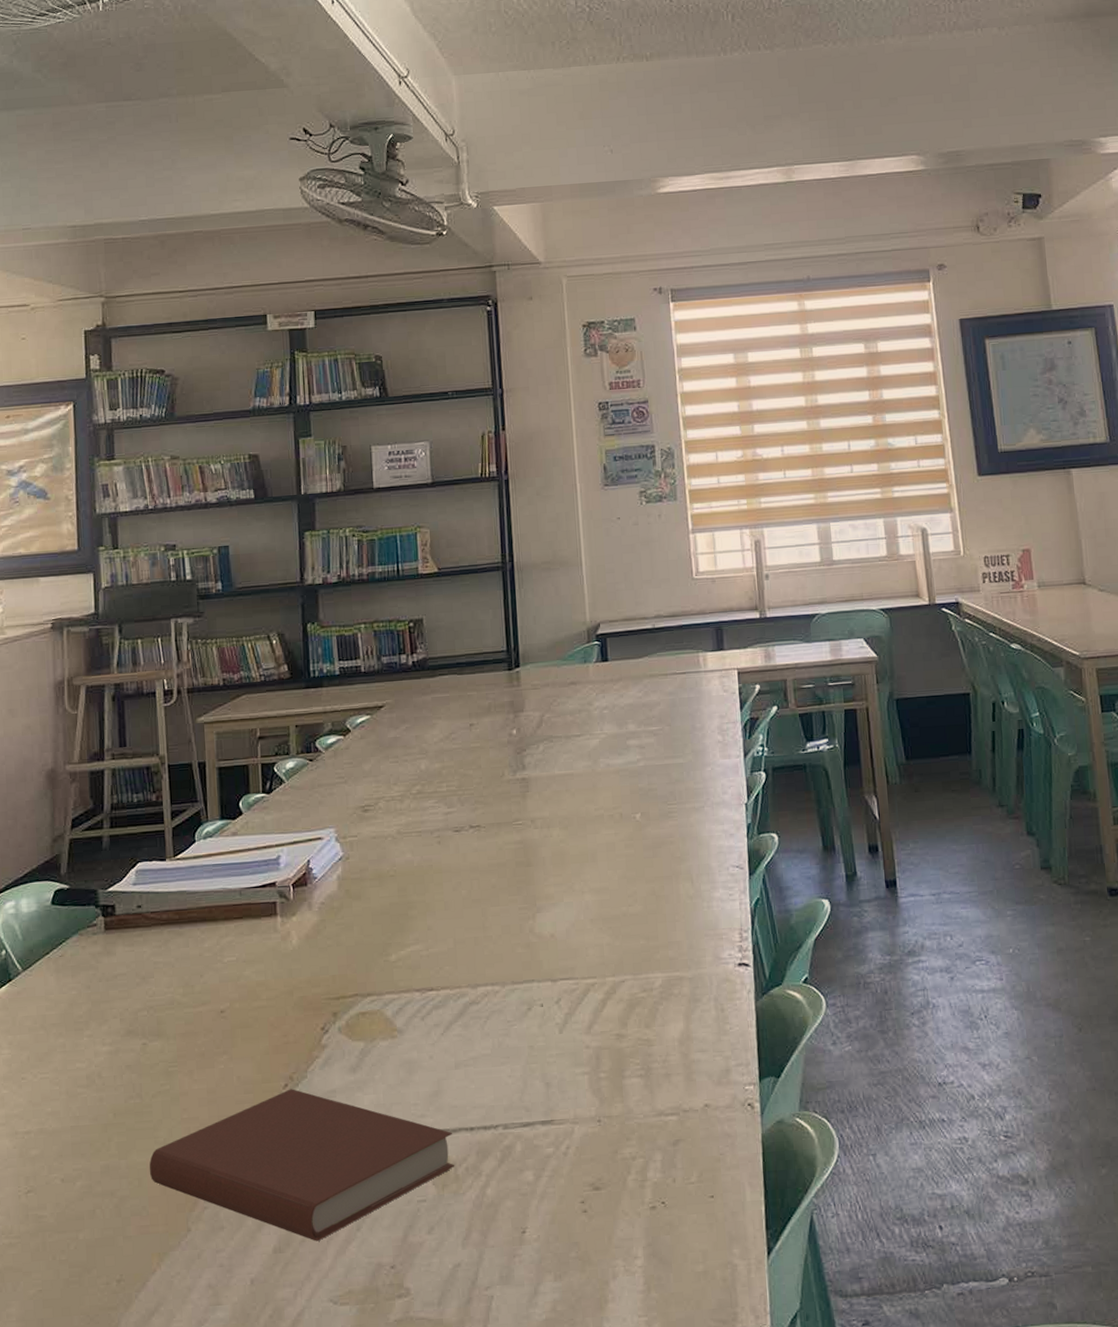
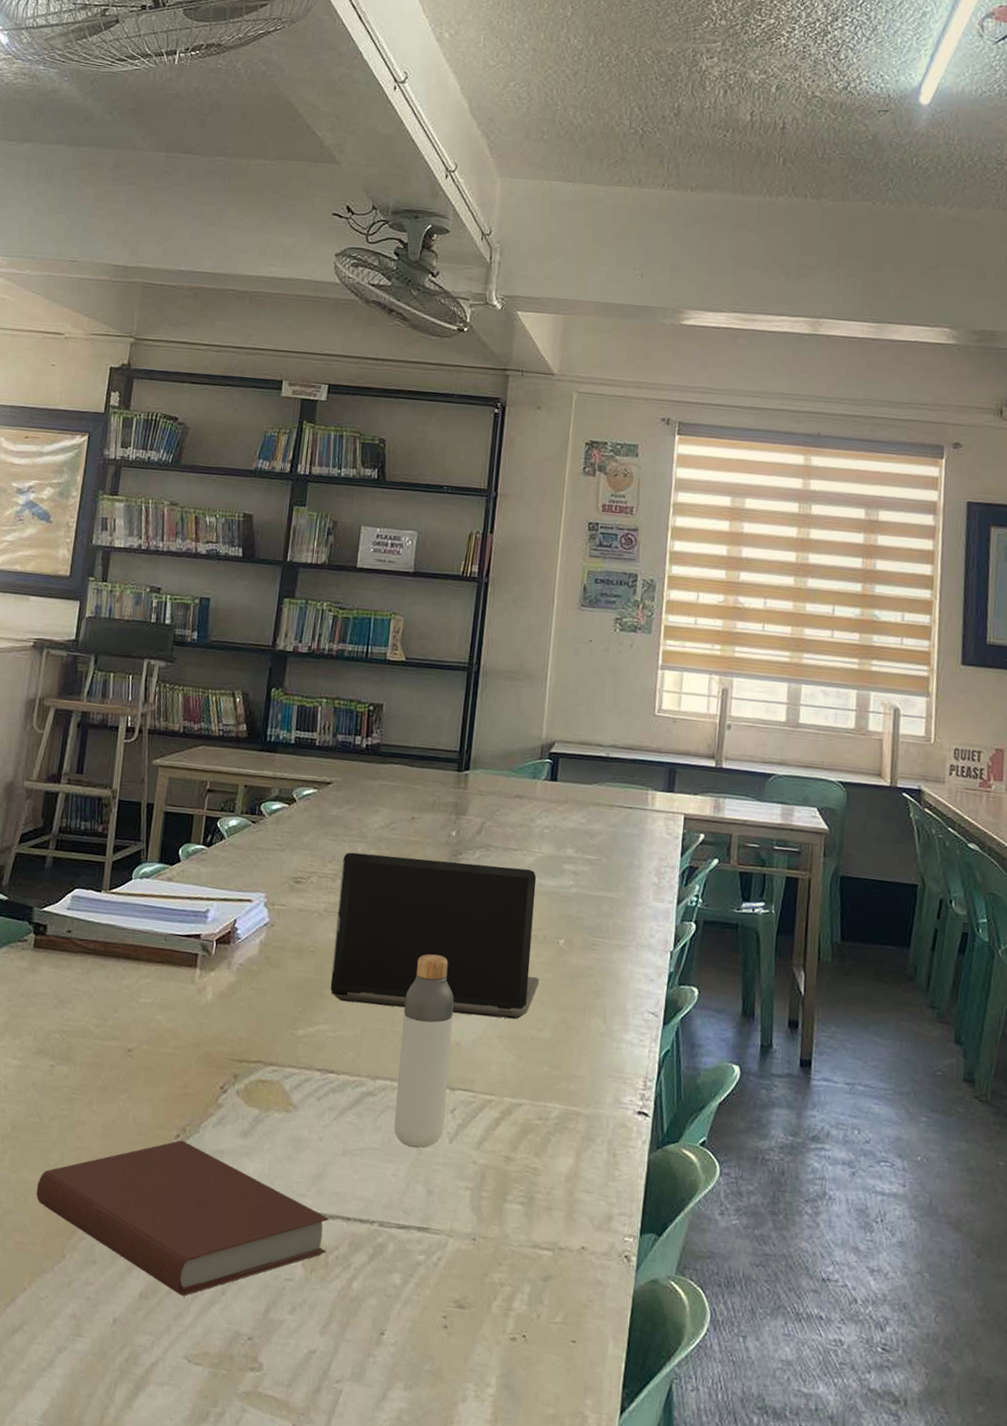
laptop computer: none [408,751,622,918] -> present [330,852,539,1019]
bottle: none [492,853,552,1046] -> present [393,954,454,1148]

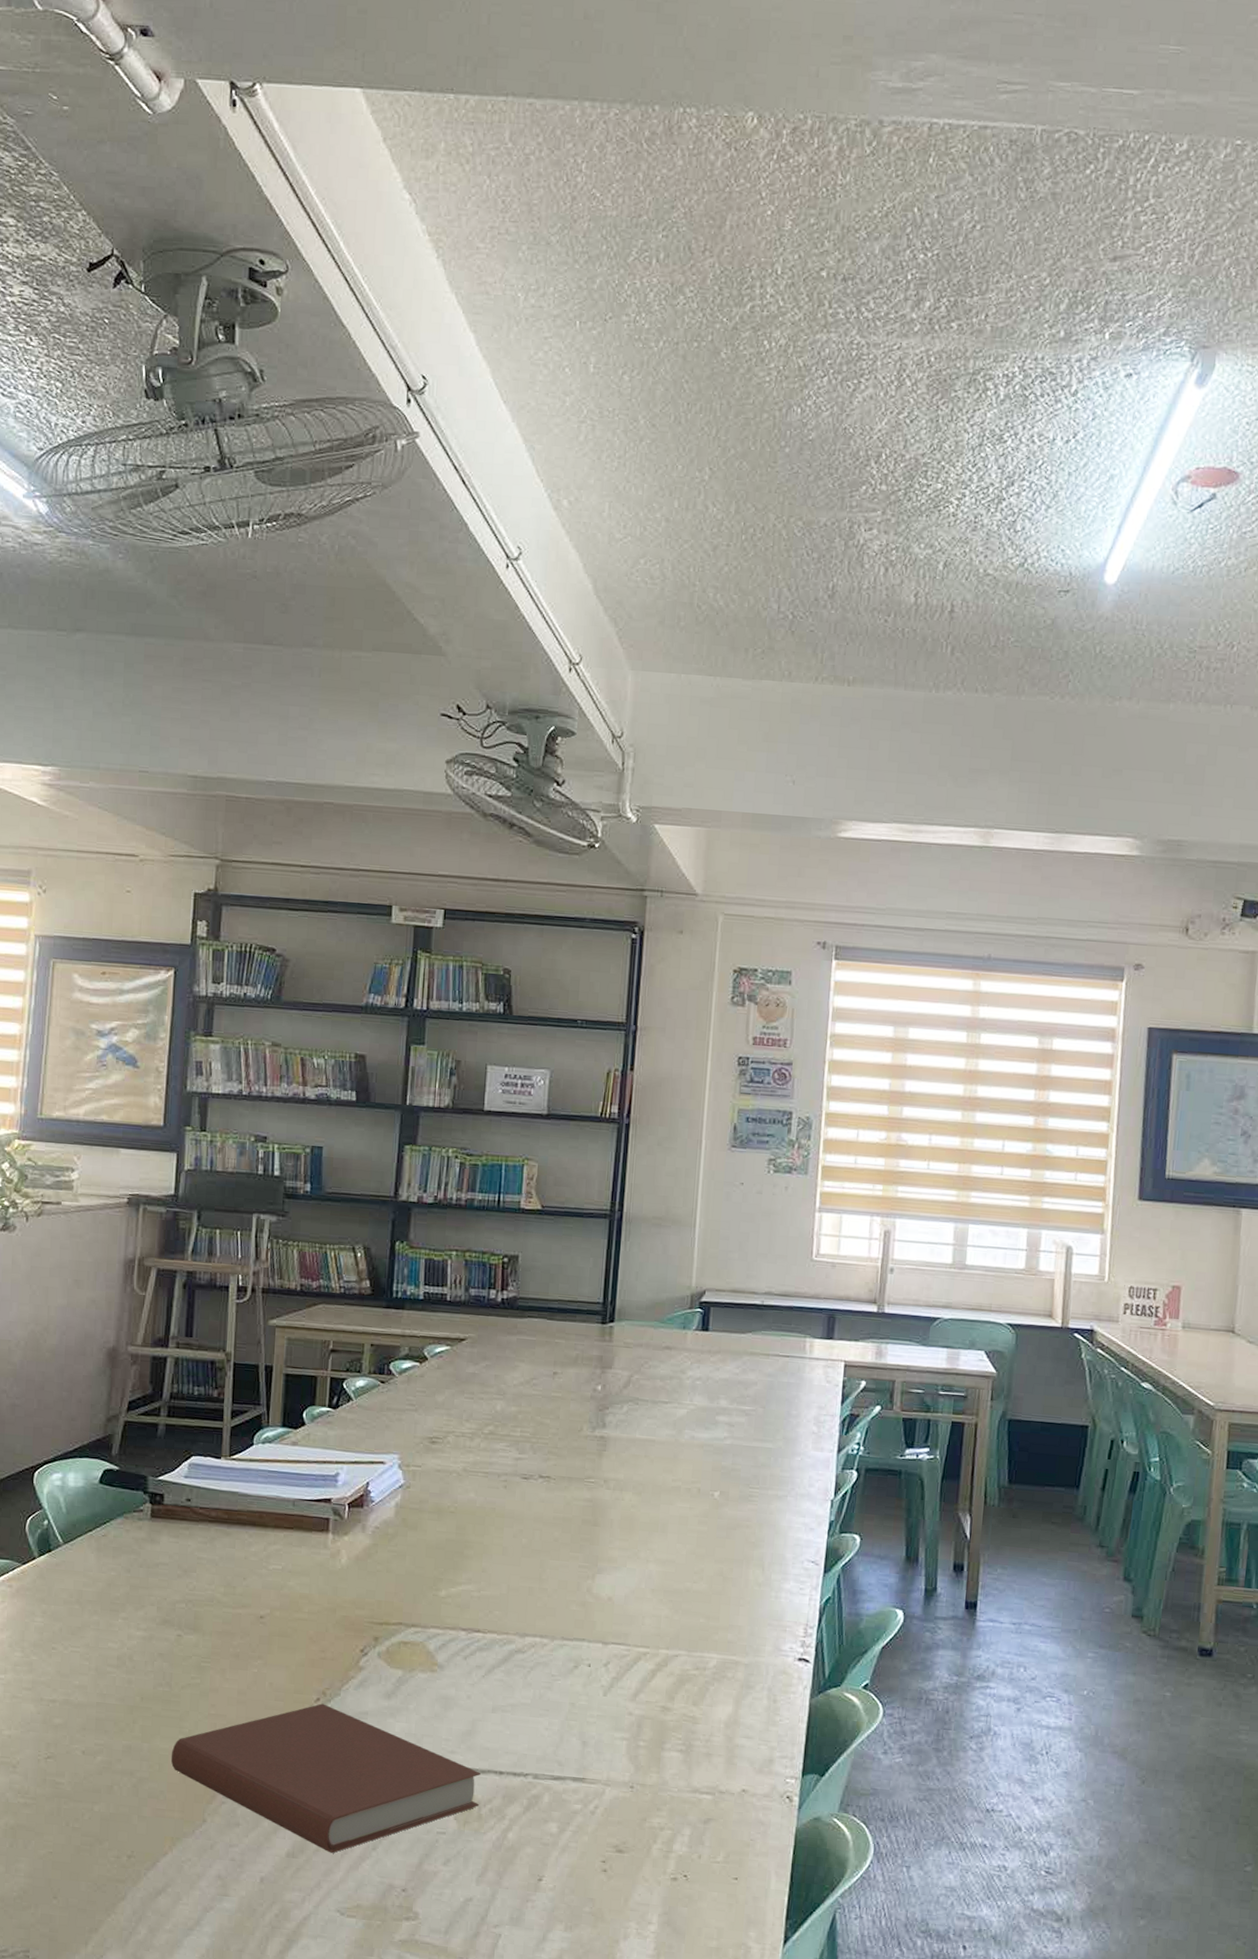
laptop computer: present [330,852,539,1019] -> none [472,1410,694,1573]
bottle: present [393,954,454,1148] -> none [545,1510,605,1702]

